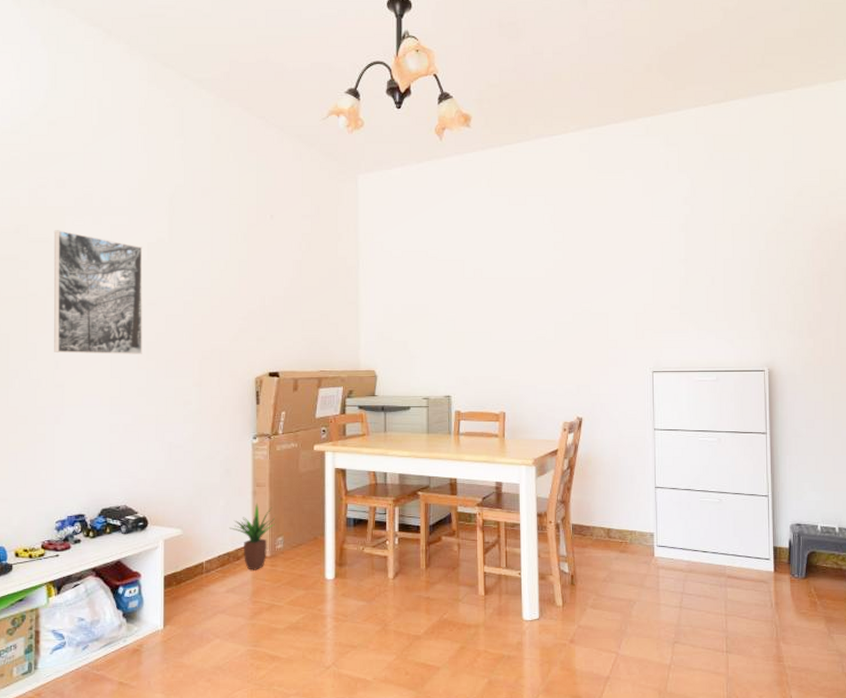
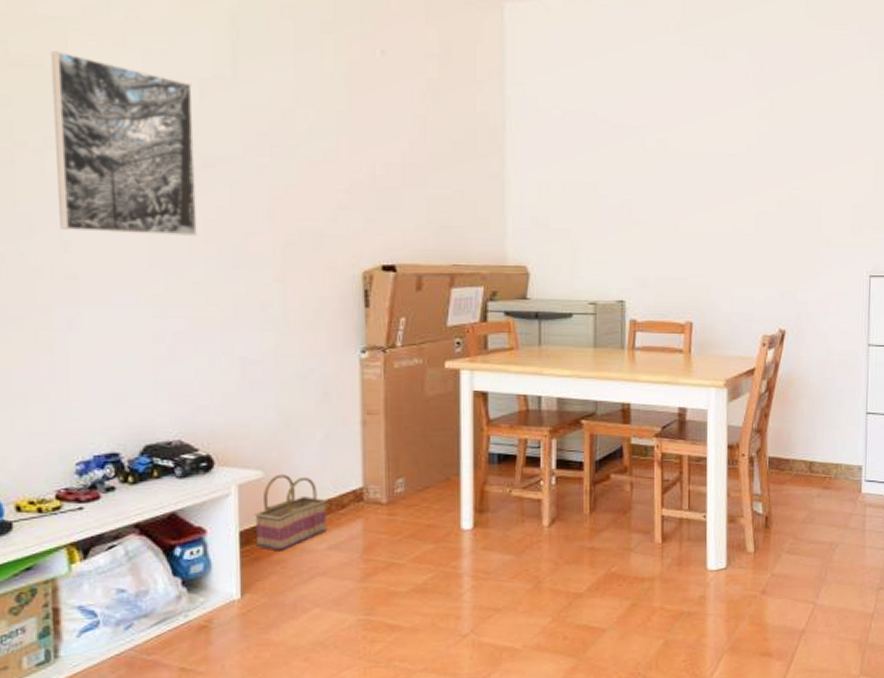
basket: none [175,532,227,593] -> present [255,474,327,552]
potted plant: present [229,503,275,570] -> none [330,435,393,521]

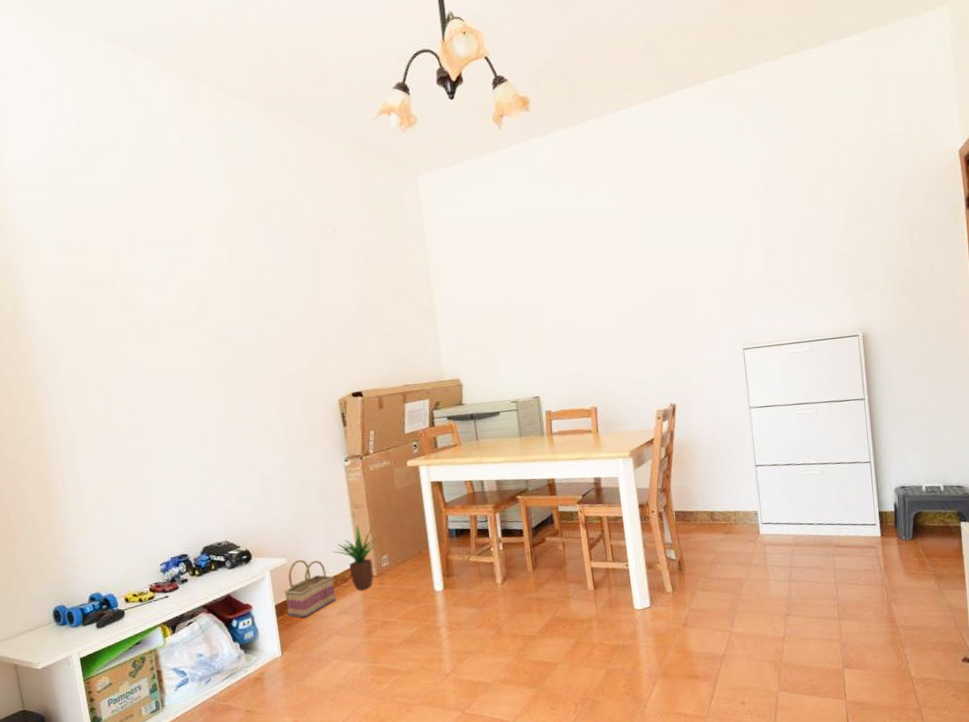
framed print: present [50,51,197,236] -> none [110,269,221,396]
potted plant: none [330,435,393,521] -> present [332,524,378,591]

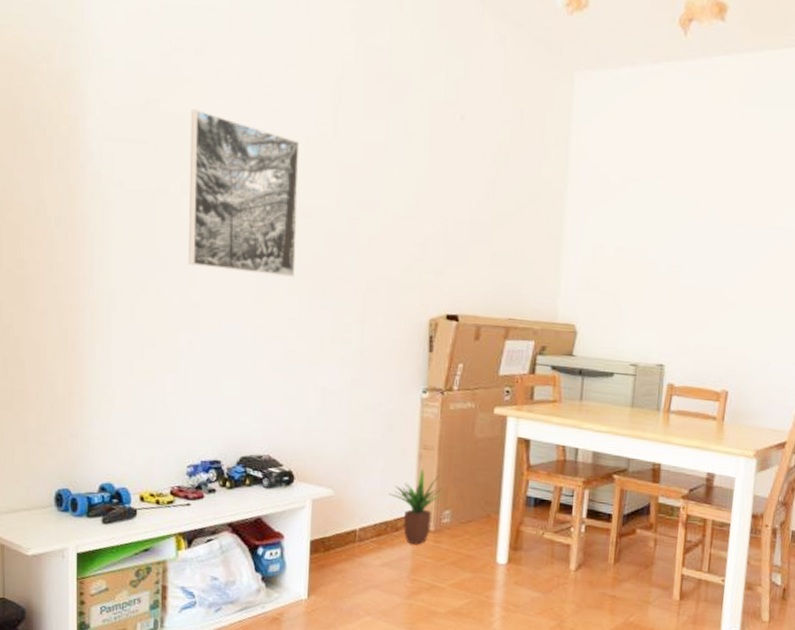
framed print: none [110,269,221,396] -> present [188,109,300,277]
basket: present [284,559,336,618] -> none [324,494,384,562]

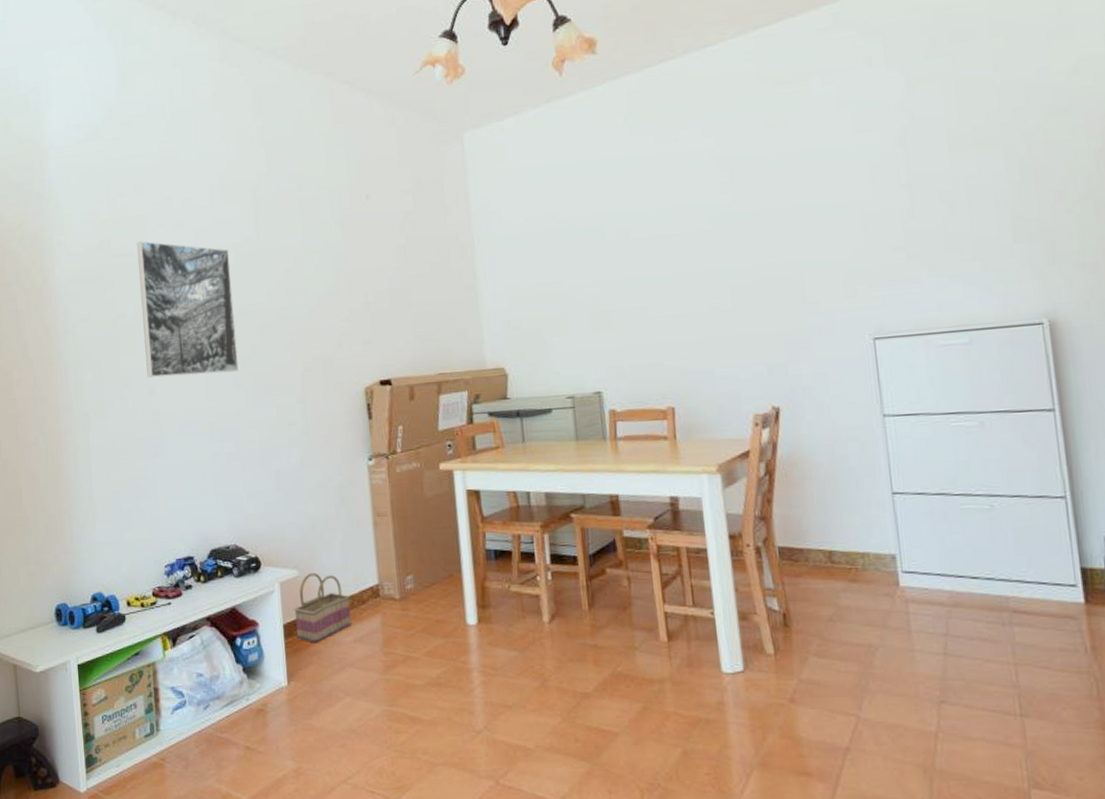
basket: none [324,494,384,562] -> present [294,572,351,643]
potted plant: present [388,468,442,545] -> none [350,536,402,616]

